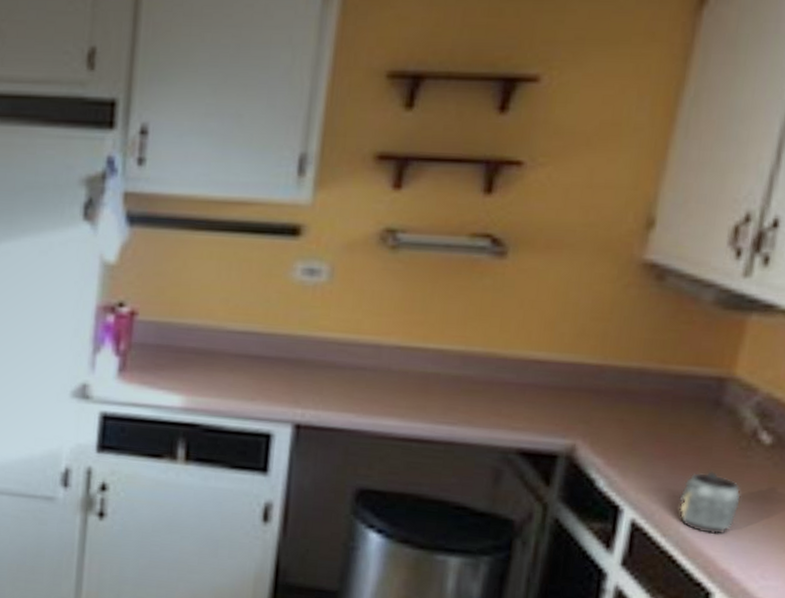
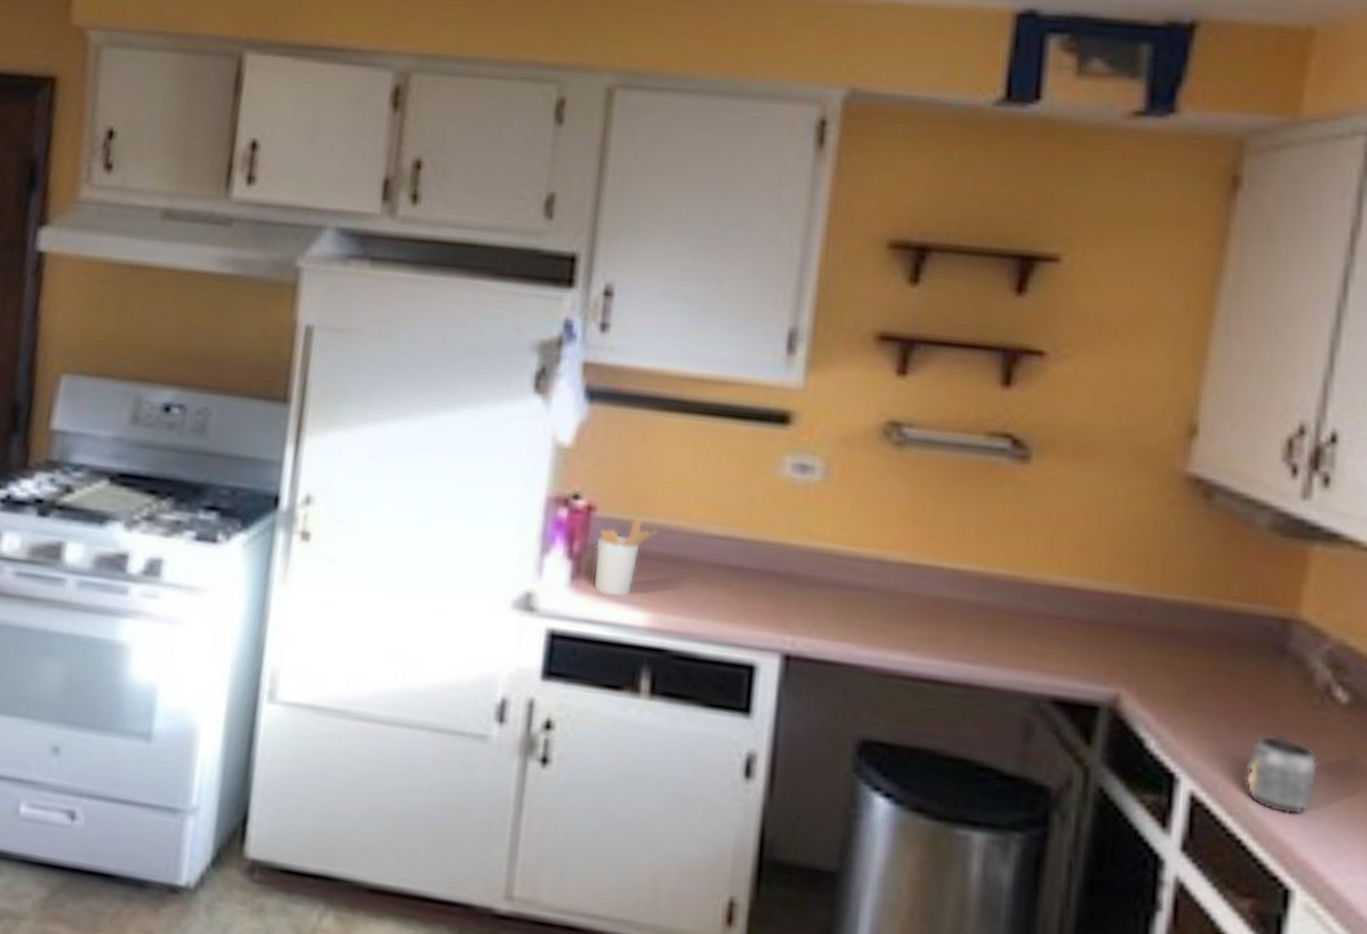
utensil holder: none [138,318,191,385] -> present [594,516,659,598]

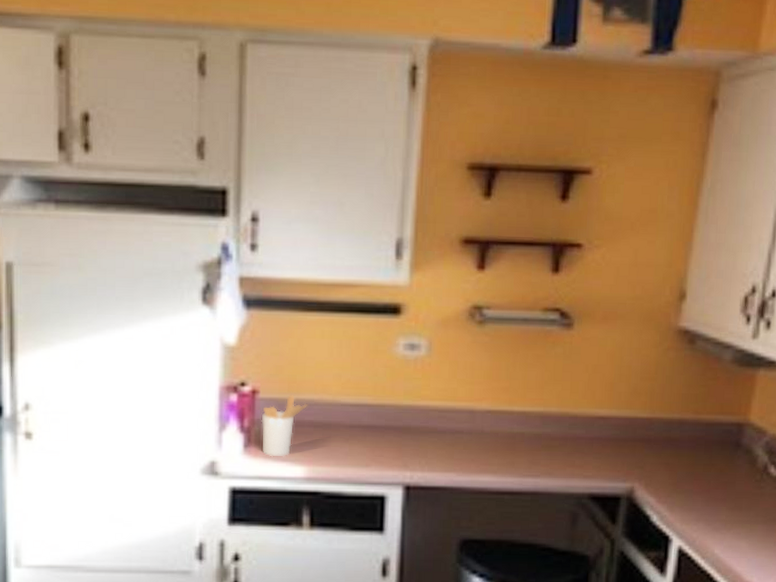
mug: present [1245,733,1317,816] -> none [713,501,758,554]

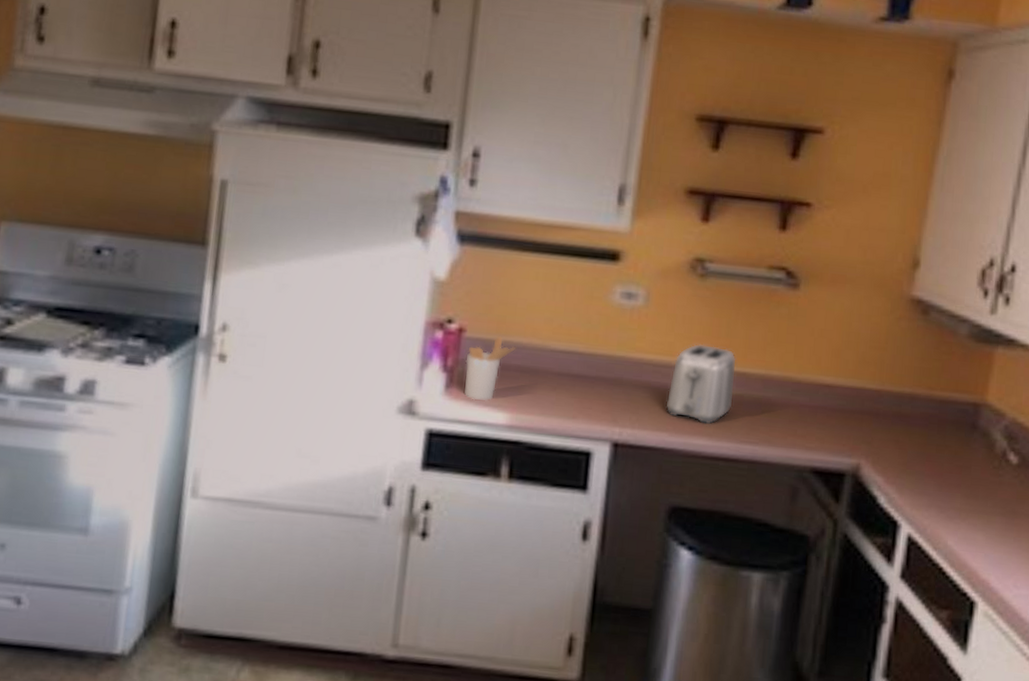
toaster: none [452,387,516,463] -> present [665,343,737,425]

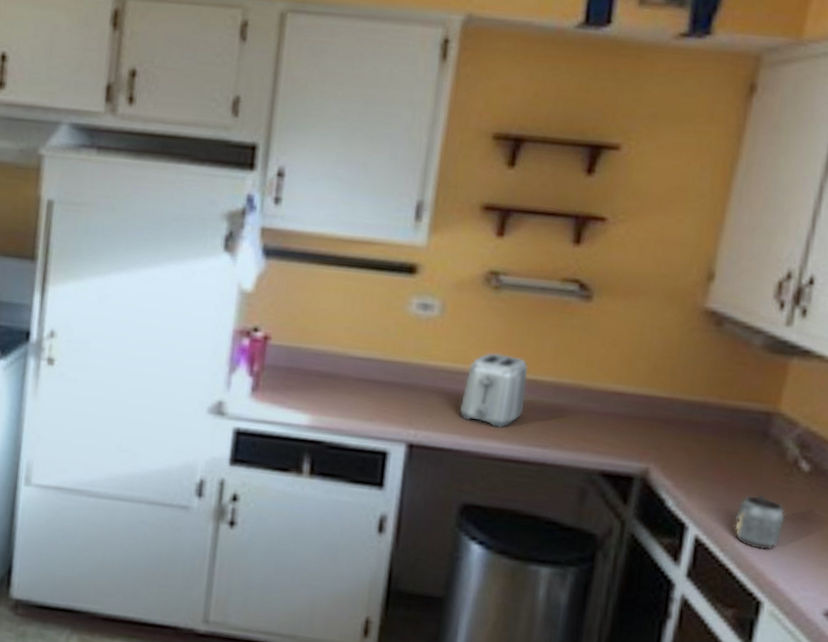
utensil holder: present [464,336,517,402] -> none [269,343,318,404]
mug: none [946,488,996,548] -> present [734,493,785,551]

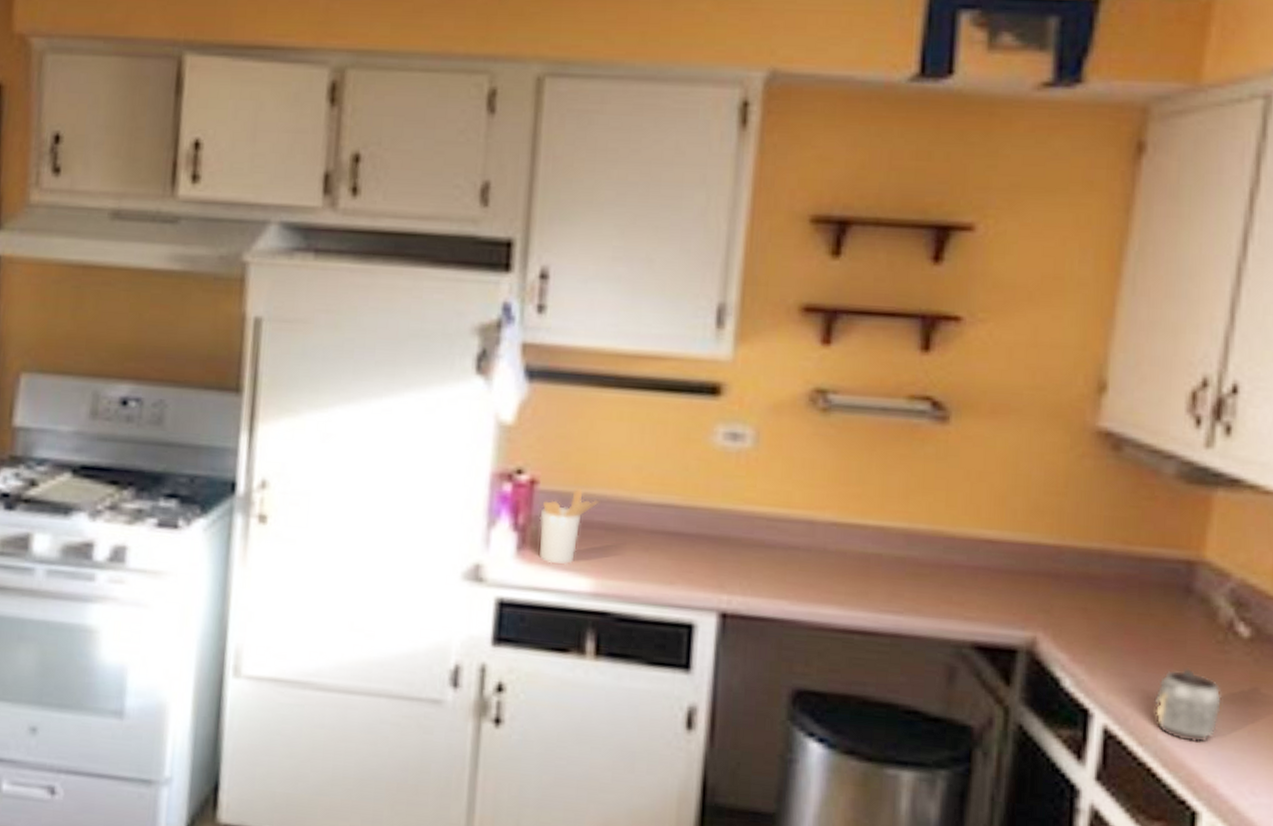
utensil holder: none [269,343,318,404] -> present [539,488,600,565]
toaster: present [459,352,529,429] -> none [784,492,872,591]

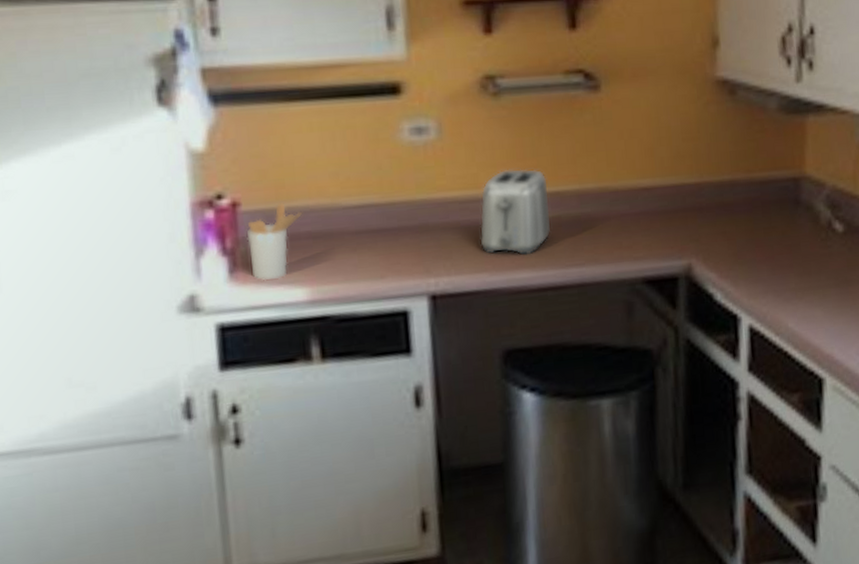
toaster: none [784,492,872,591] -> present [479,168,551,256]
mug: present [1154,667,1222,744] -> none [783,265,830,325]

